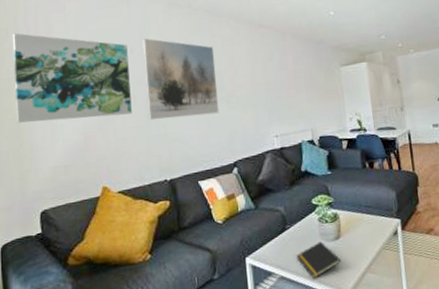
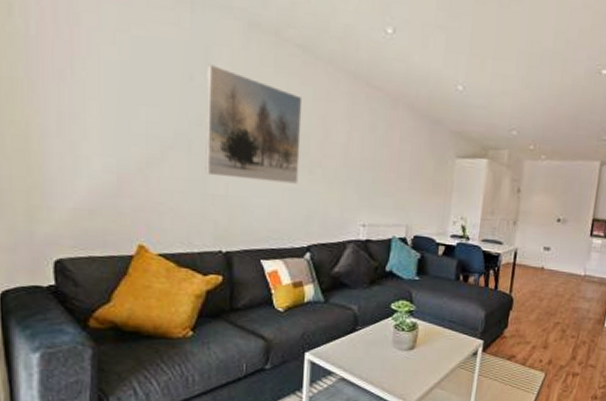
wall art: present [12,33,132,123] -> none [17,13,186,162]
notepad: present [296,241,342,278] -> none [362,349,411,385]

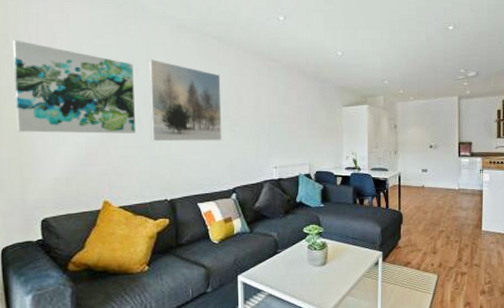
wall art: none [17,13,186,162] -> present [12,40,135,134]

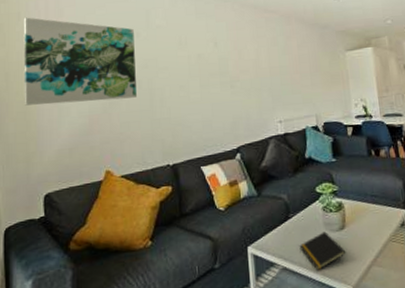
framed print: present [149,59,222,142] -> none [148,22,223,105]
notepad: none [284,266,325,298] -> present [299,231,346,270]

